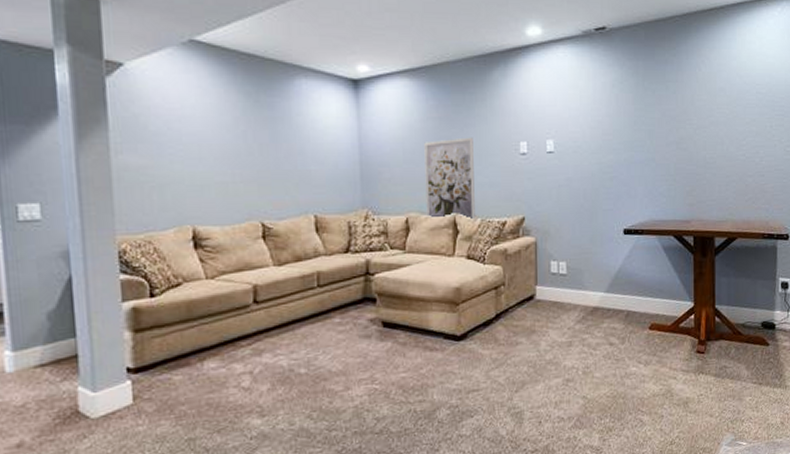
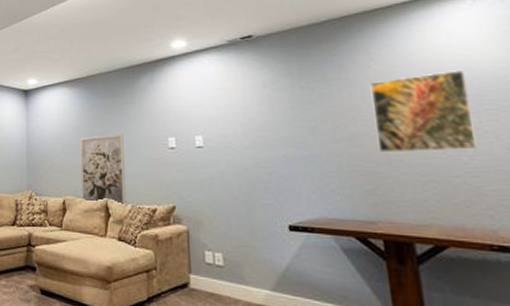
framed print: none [699,77,768,156] -> present [370,70,477,153]

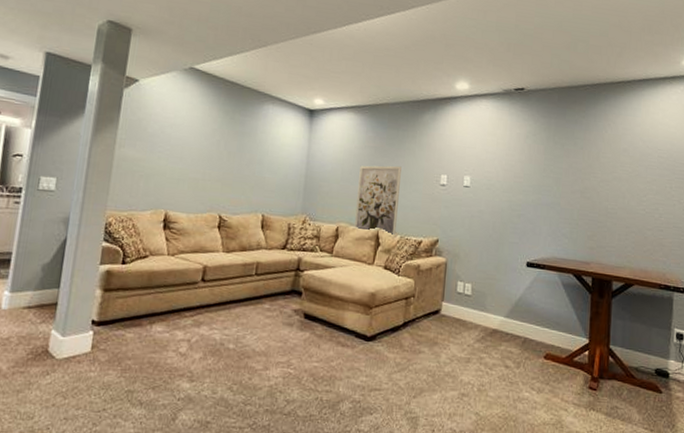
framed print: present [370,70,477,153] -> none [601,143,669,209]

